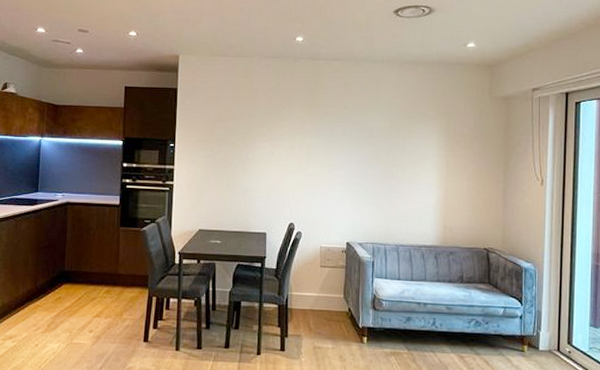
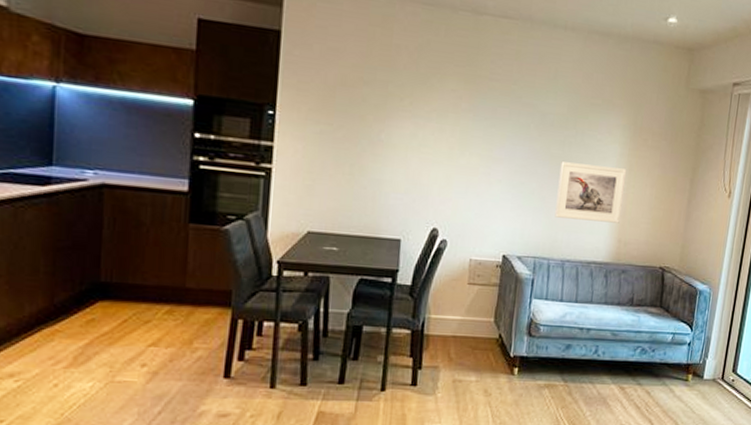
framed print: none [387,165,444,212] -> present [555,161,626,223]

